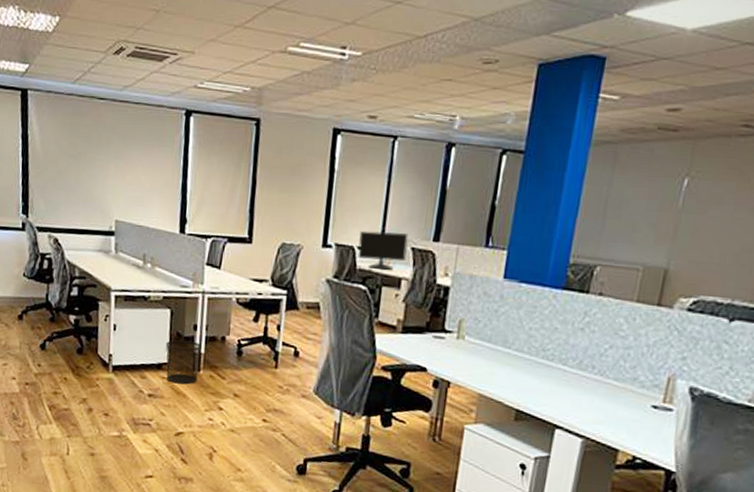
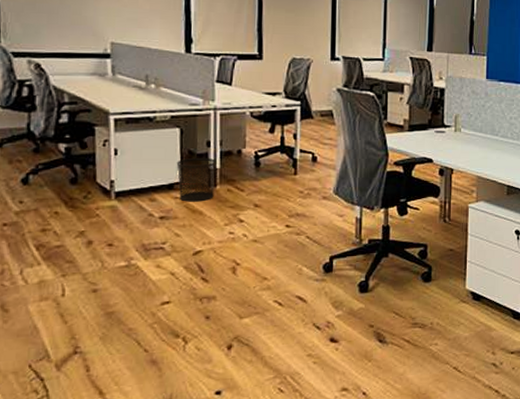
computer monitor: present [357,230,409,270] -> none [363,44,407,78]

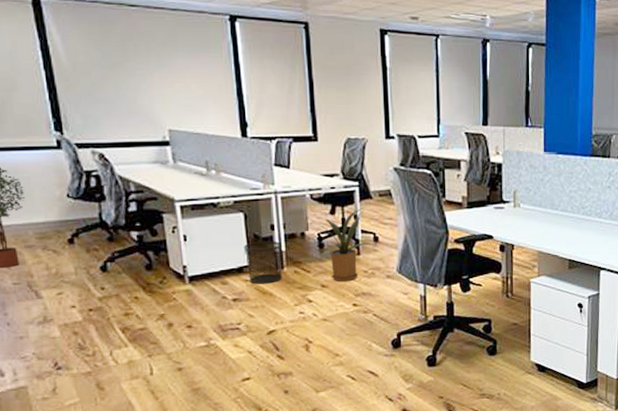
house plant: none [247,128,311,202] -> present [309,208,373,282]

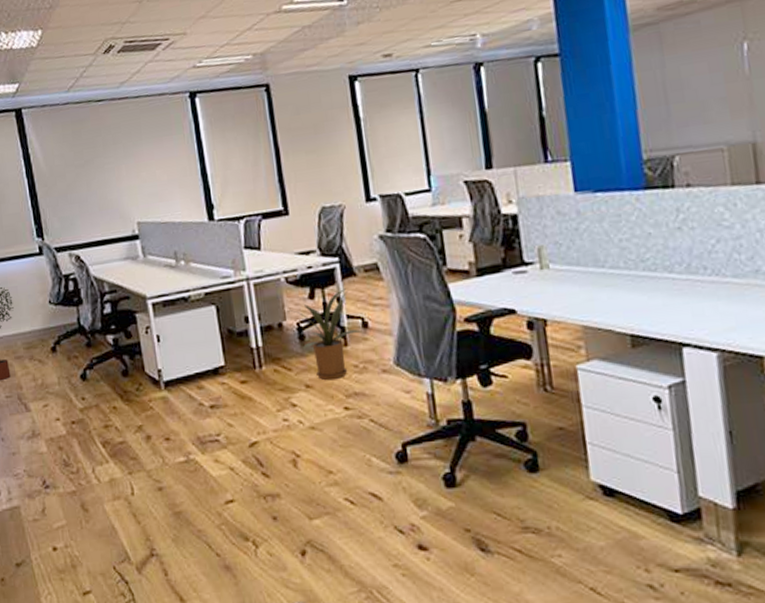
waste bin: present [243,241,282,284] -> none [217,335,261,388]

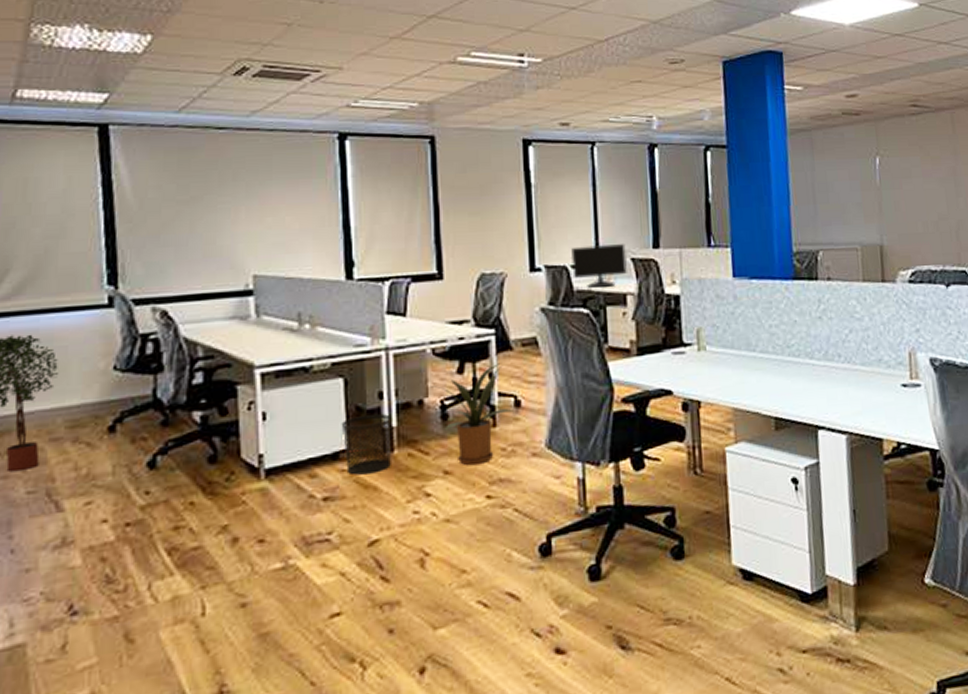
waste bin: none [217,335,261,388] -> present [341,414,392,475]
computer monitor: none [403,167,462,214] -> present [570,244,628,289]

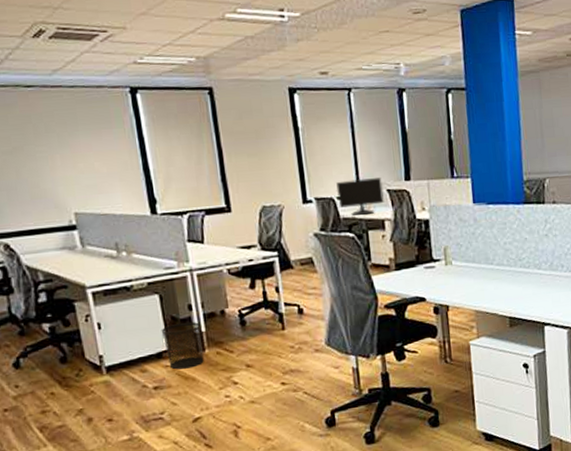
house plant: present [430,363,514,466] -> none [229,279,298,360]

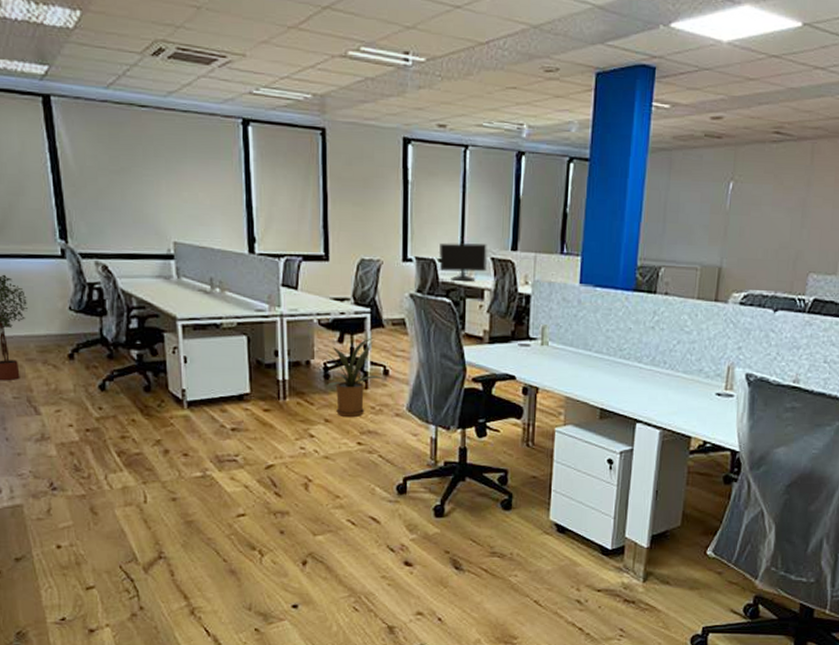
waste bin: present [161,322,204,370] -> none [245,367,285,415]
house plant: none [229,279,298,360] -> present [316,337,383,418]

